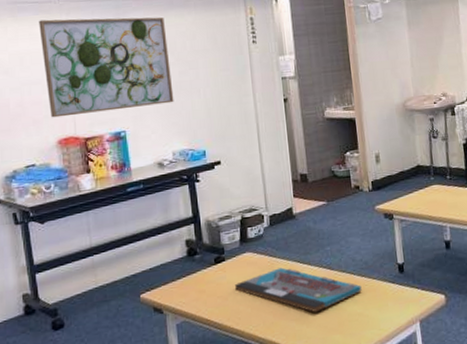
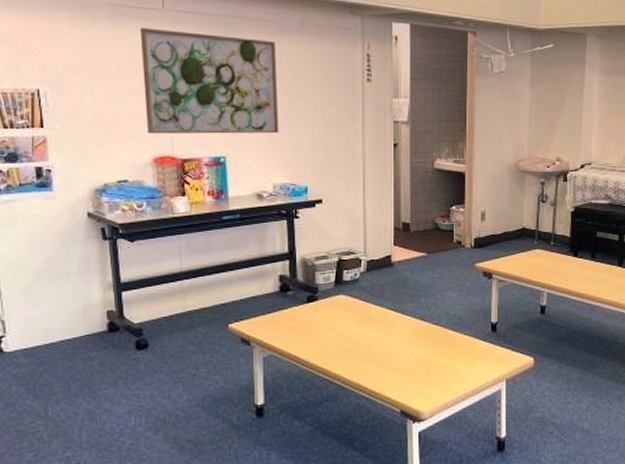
board game: present [235,267,362,312] -> none [326,313,453,360]

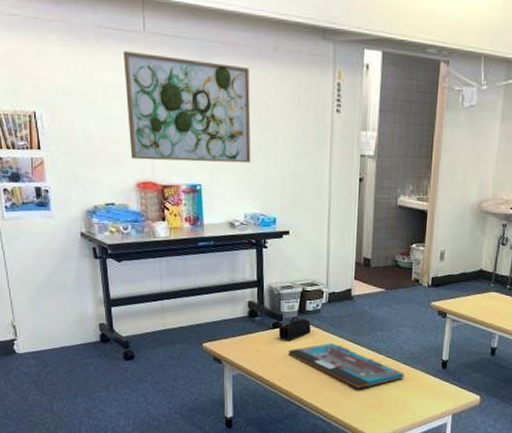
pencil case: none [314,287,349,314] -> present [278,316,311,341]
board game: none [326,313,453,360] -> present [289,343,404,389]

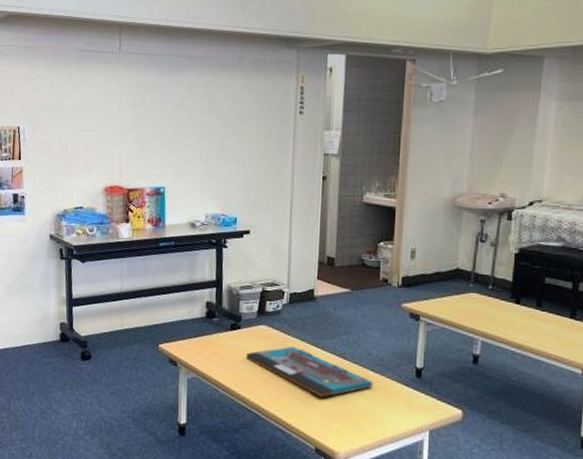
wall art: present [124,51,251,163] -> none [100,70,215,166]
pencil case: present [278,316,311,341] -> none [236,317,271,343]

